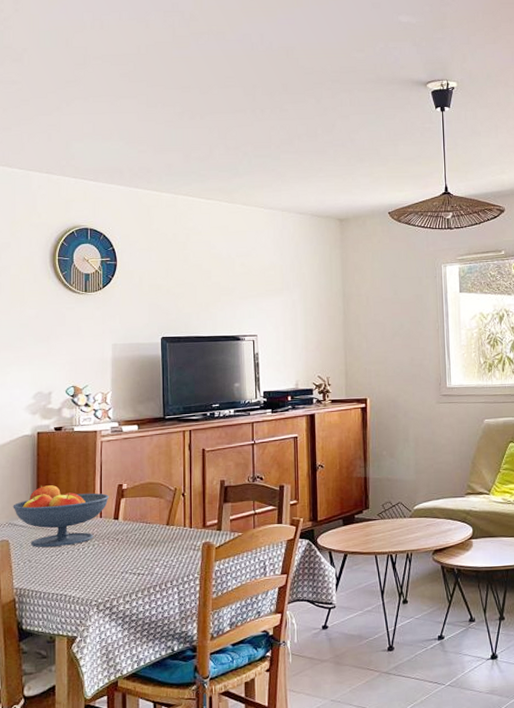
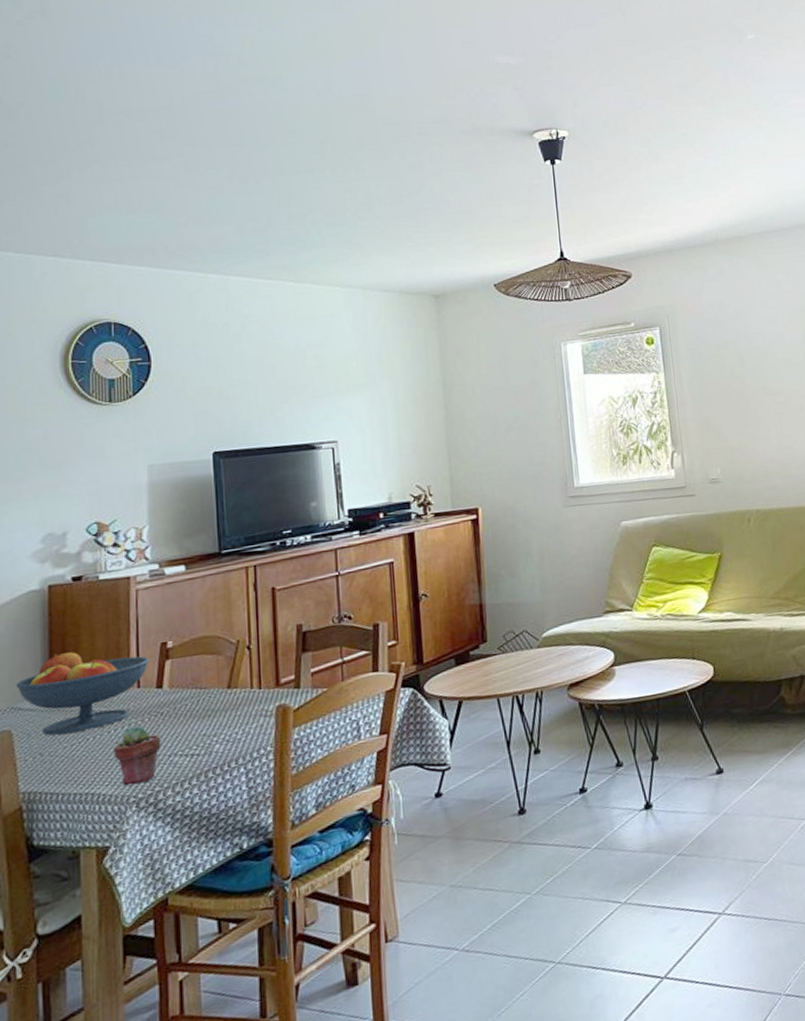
potted succulent: none [81,546,116,592] -> present [113,725,161,786]

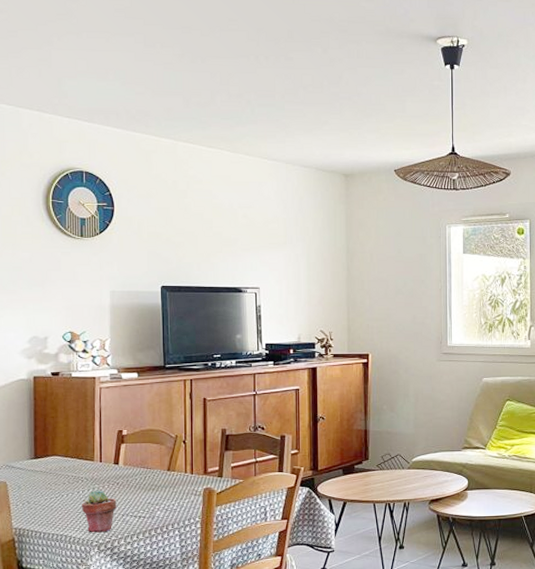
fruit bowl: present [16,652,150,736] -> none [9,428,110,490]

